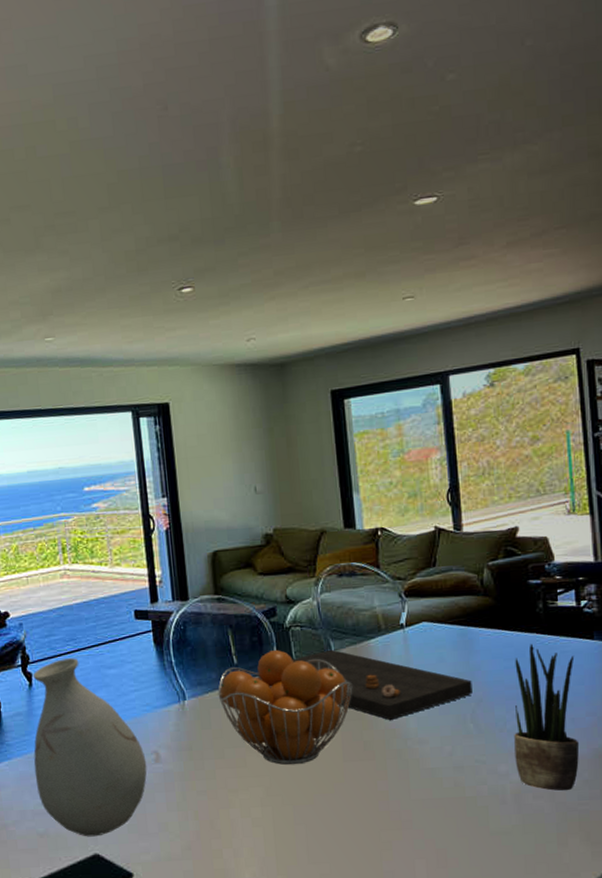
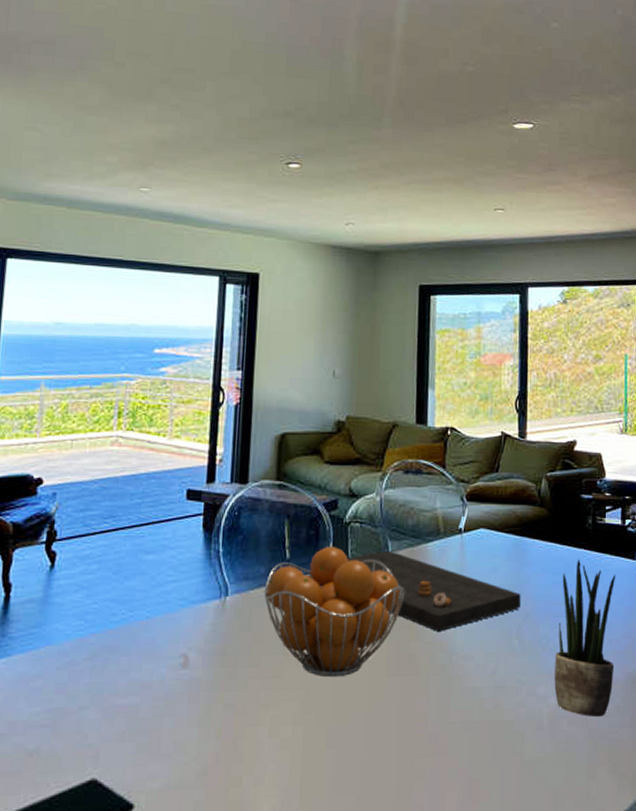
vase: present [32,658,147,837] -> none [36,538,173,757]

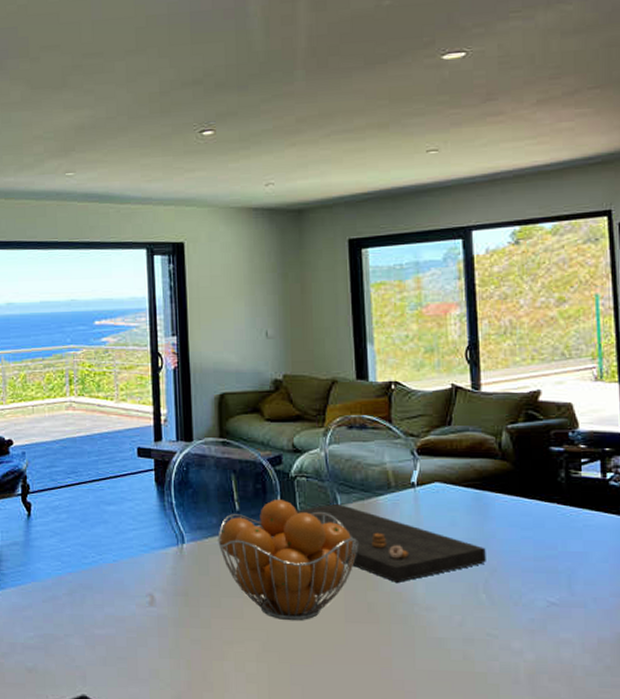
potted plant: present [554,559,616,717] -> none [530,514,602,675]

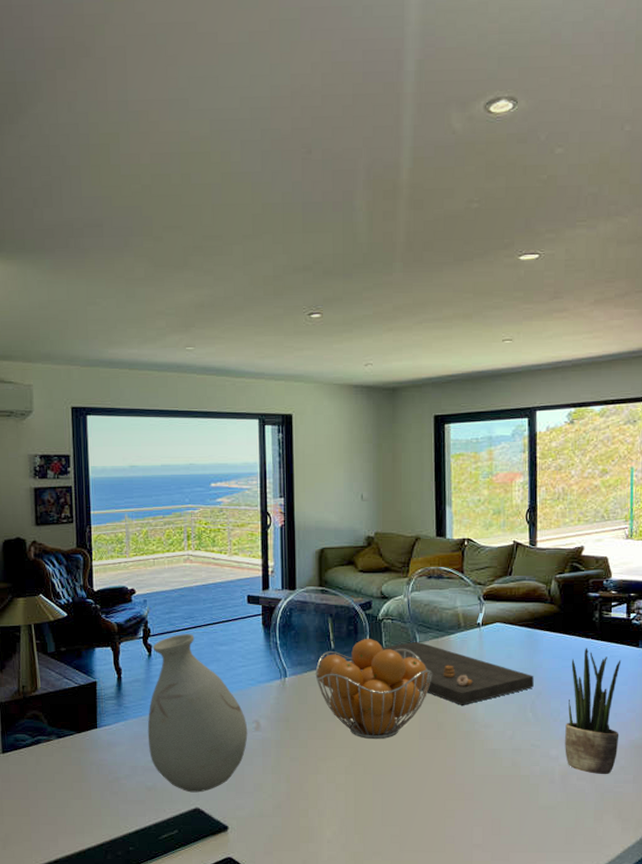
vase: none [27,491,141,677] -> present [147,634,248,793]
potted plant: none [530,514,602,675] -> present [565,647,622,774]

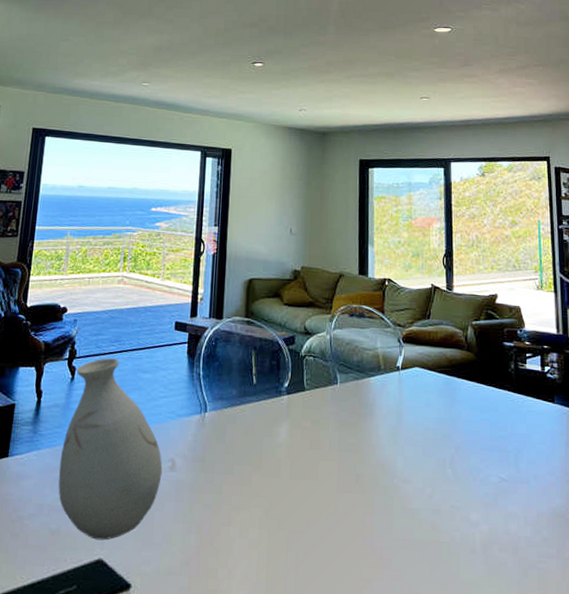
fruit basket: present [315,639,432,740] -> none [235,376,352,489]
cutting board: present [351,641,534,705] -> none [272,381,453,456]
potted plant: present [565,647,622,774] -> none [485,400,540,546]

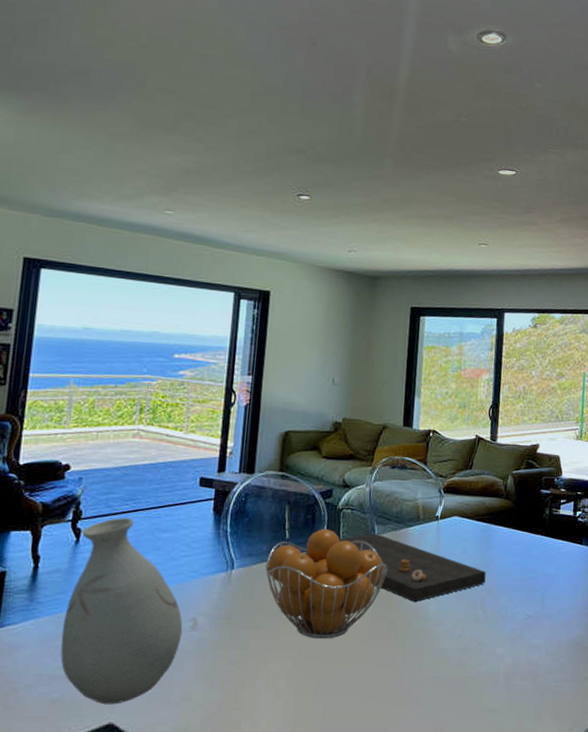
fruit basket: none [235,376,352,489] -> present [265,529,388,639]
cutting board: none [272,381,453,456] -> present [305,533,486,602]

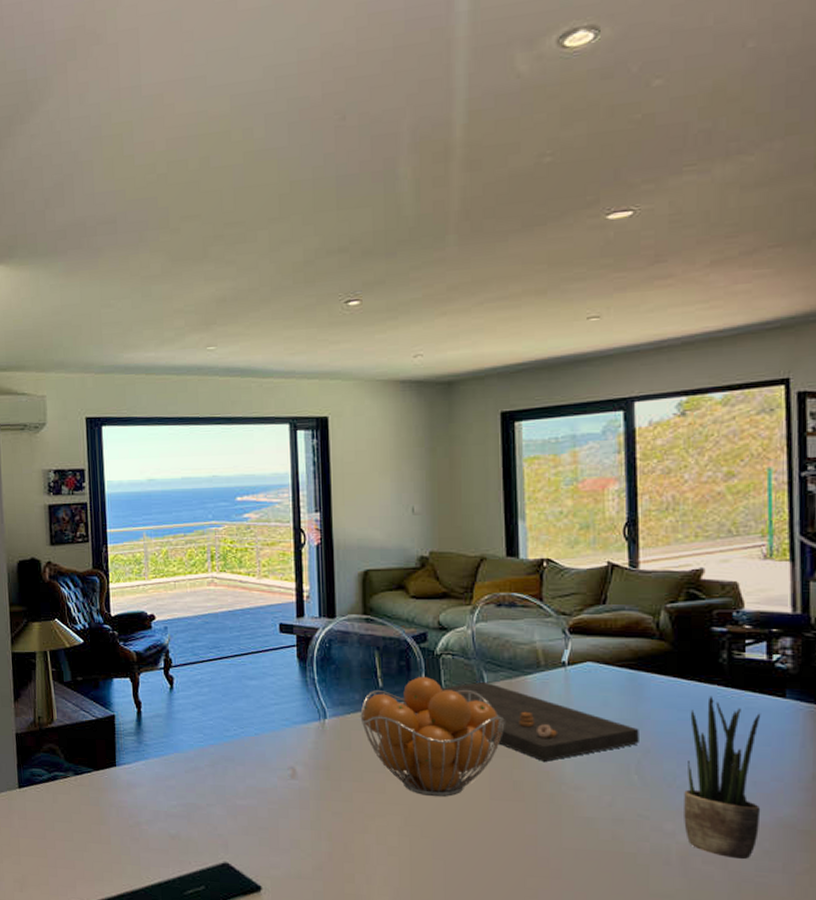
vase: present [60,518,183,705] -> none [170,665,283,846]
potted plant: none [510,543,567,673] -> present [684,696,761,859]

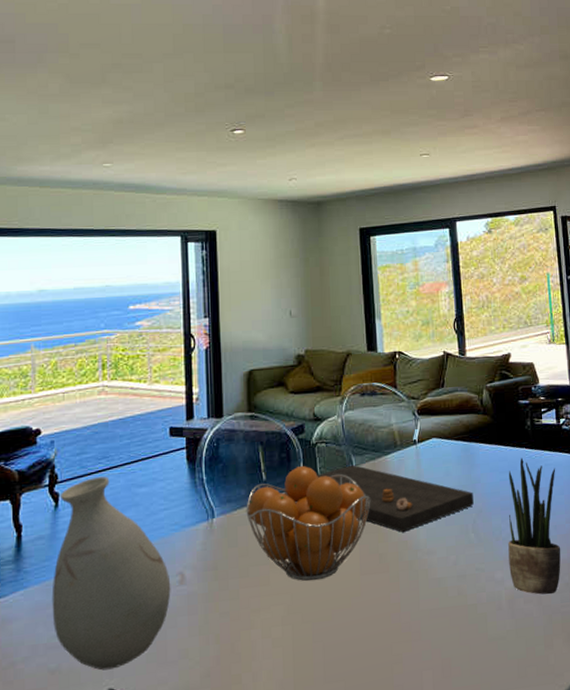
vase: none [170,665,283,846] -> present [51,476,171,671]

